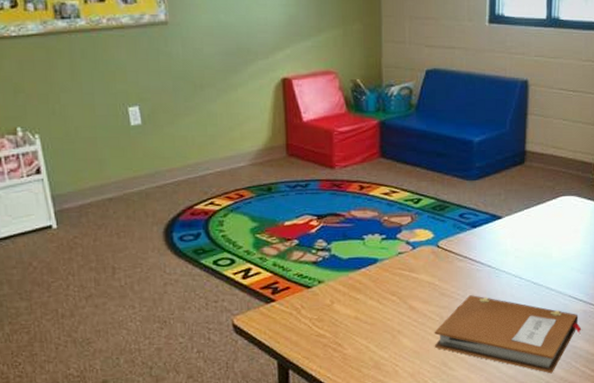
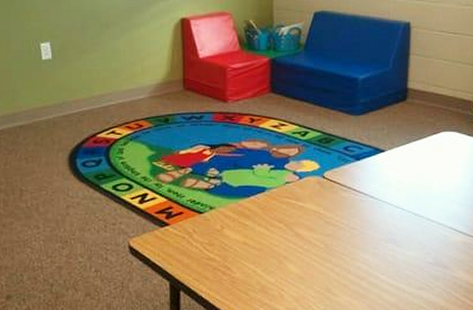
notebook: present [434,295,582,374] -> none [318,224,462,303]

